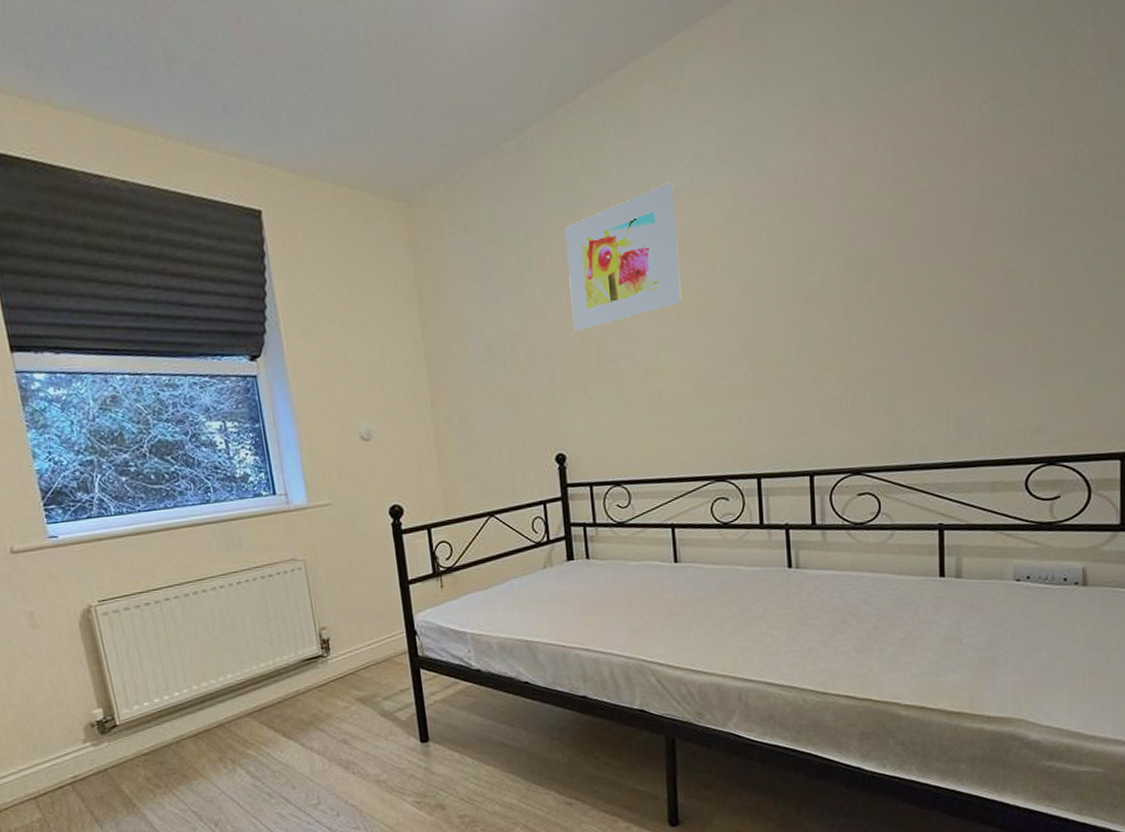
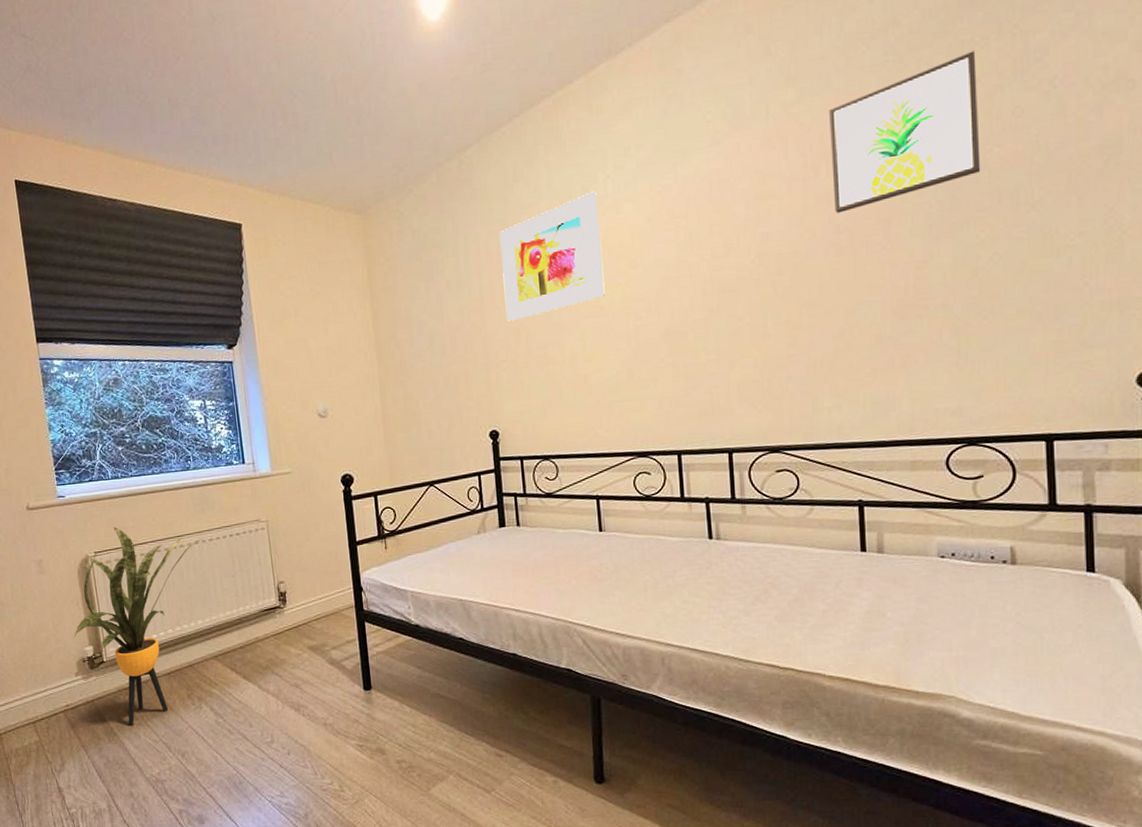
house plant: none [78,571,229,795] -> present [73,527,203,725]
wall art: none [921,38,1072,215] -> present [829,50,981,213]

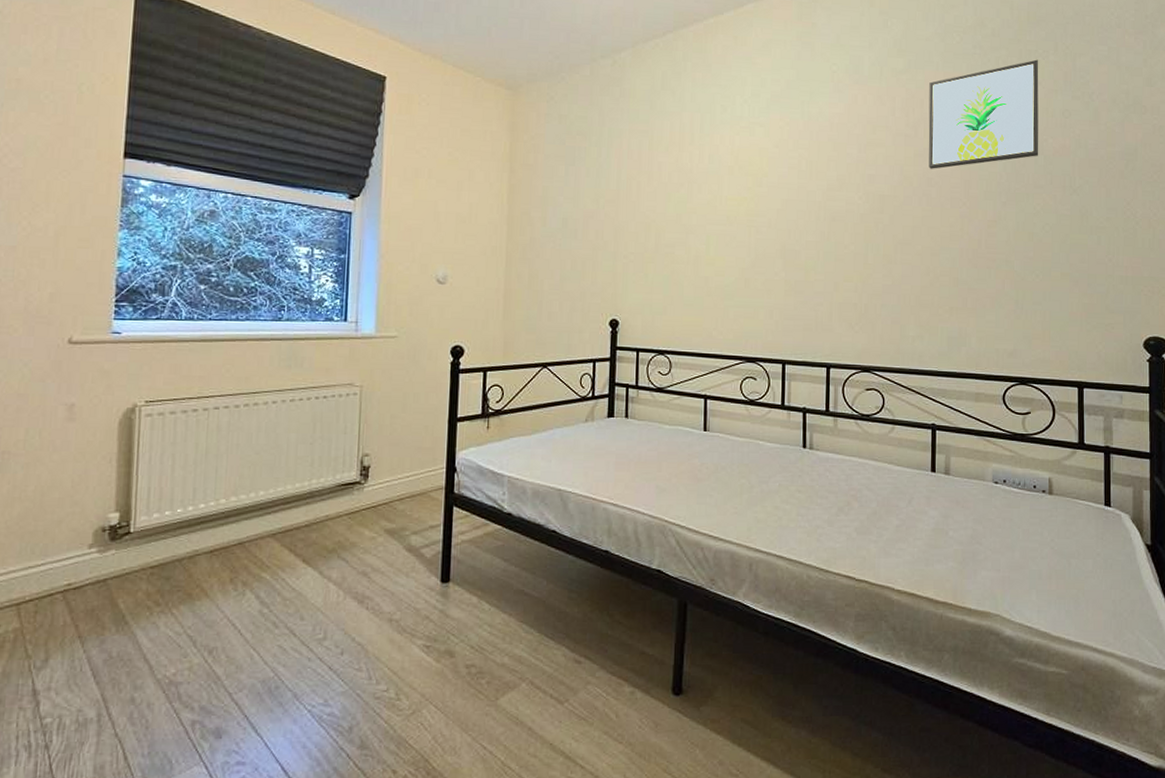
house plant: present [73,527,203,725] -> none [96,375,282,613]
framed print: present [499,191,605,322] -> none [639,111,734,217]

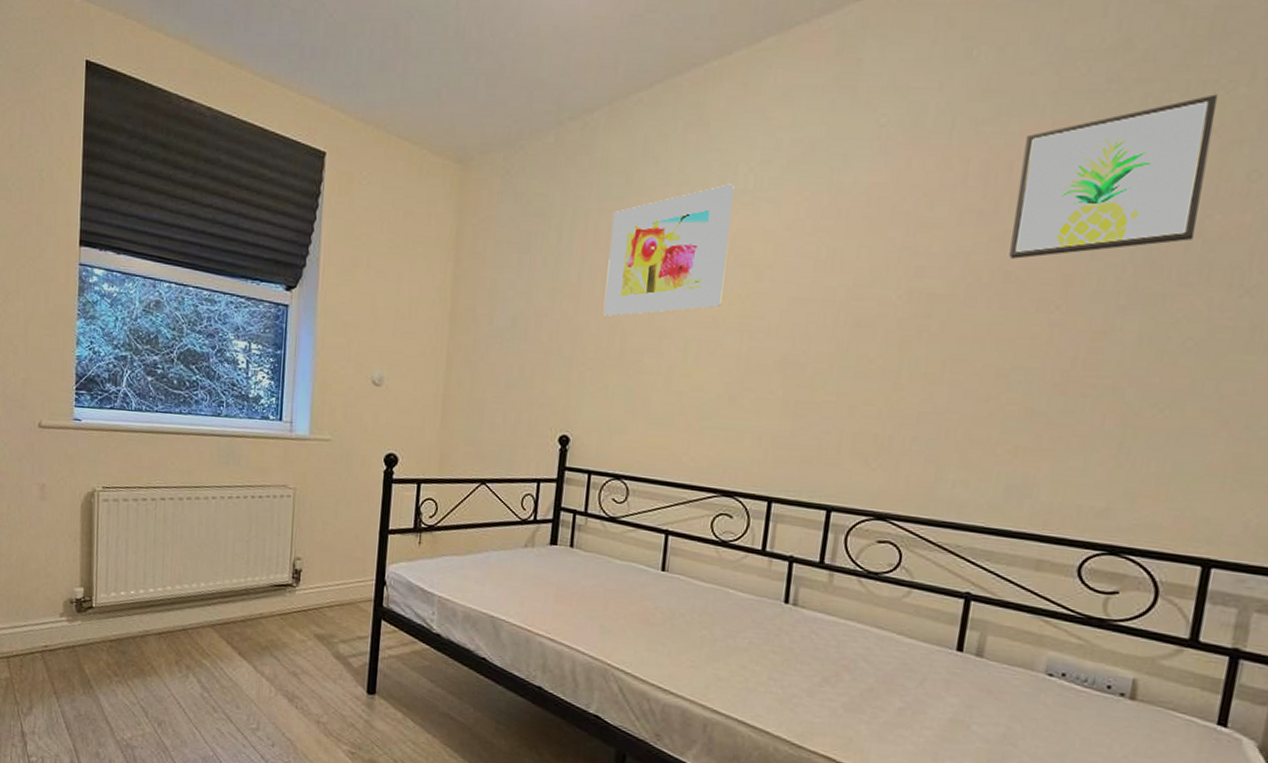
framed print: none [639,111,734,217] -> present [603,184,735,317]

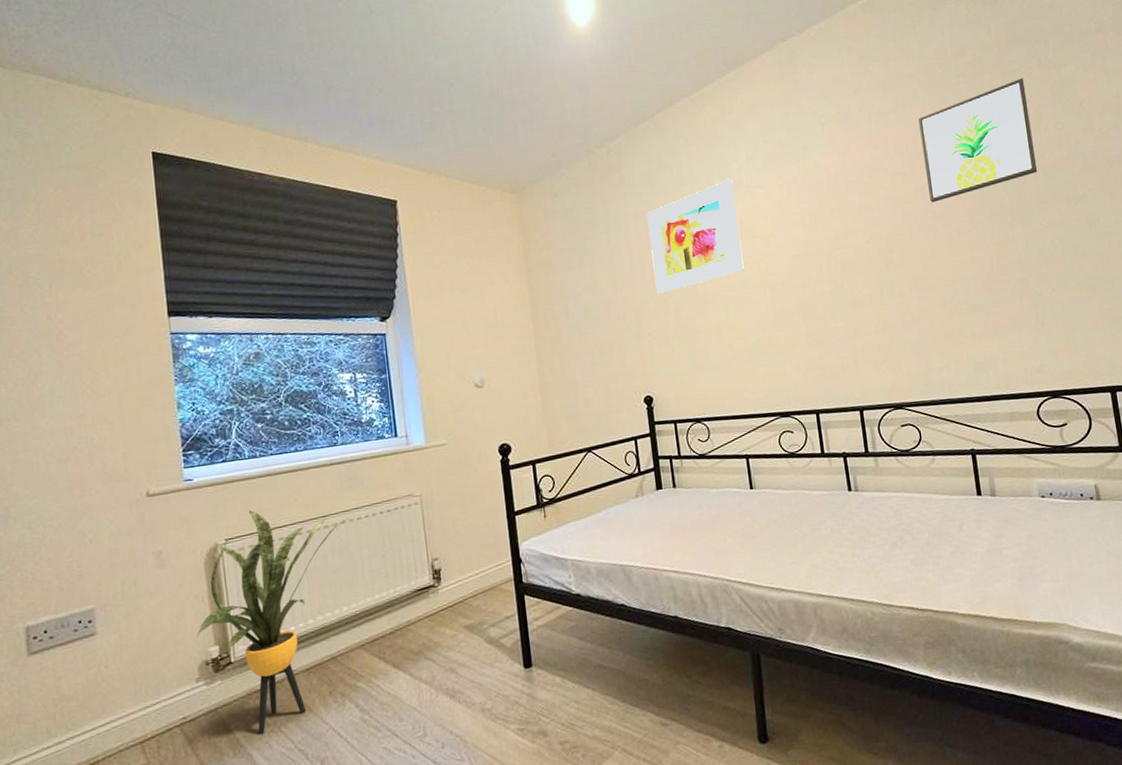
house plant: none [65,464,221,681] -> present [196,510,350,734]

